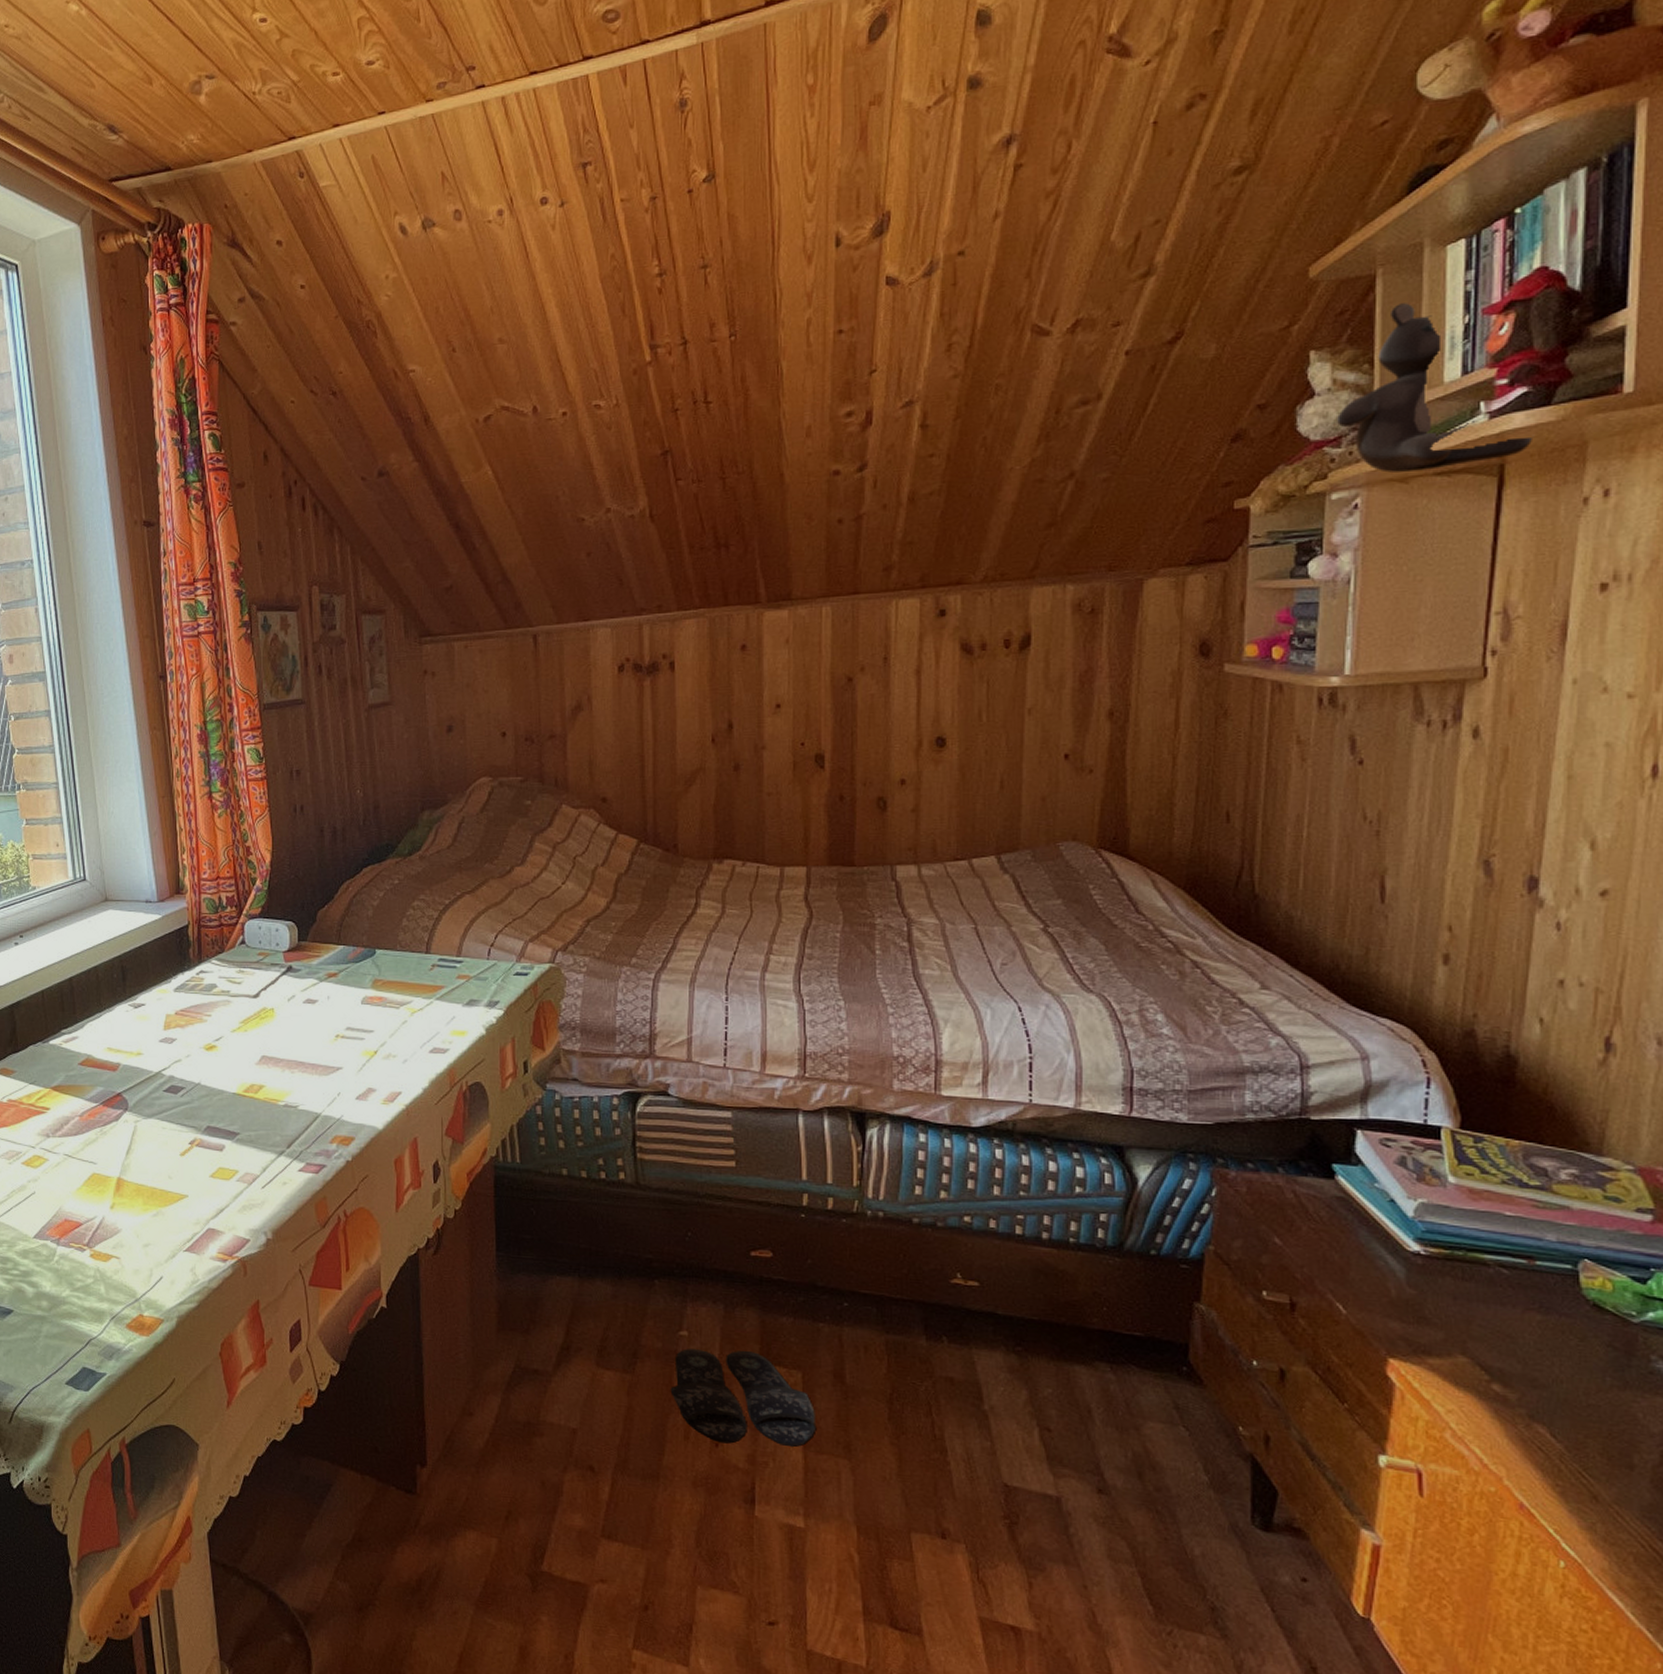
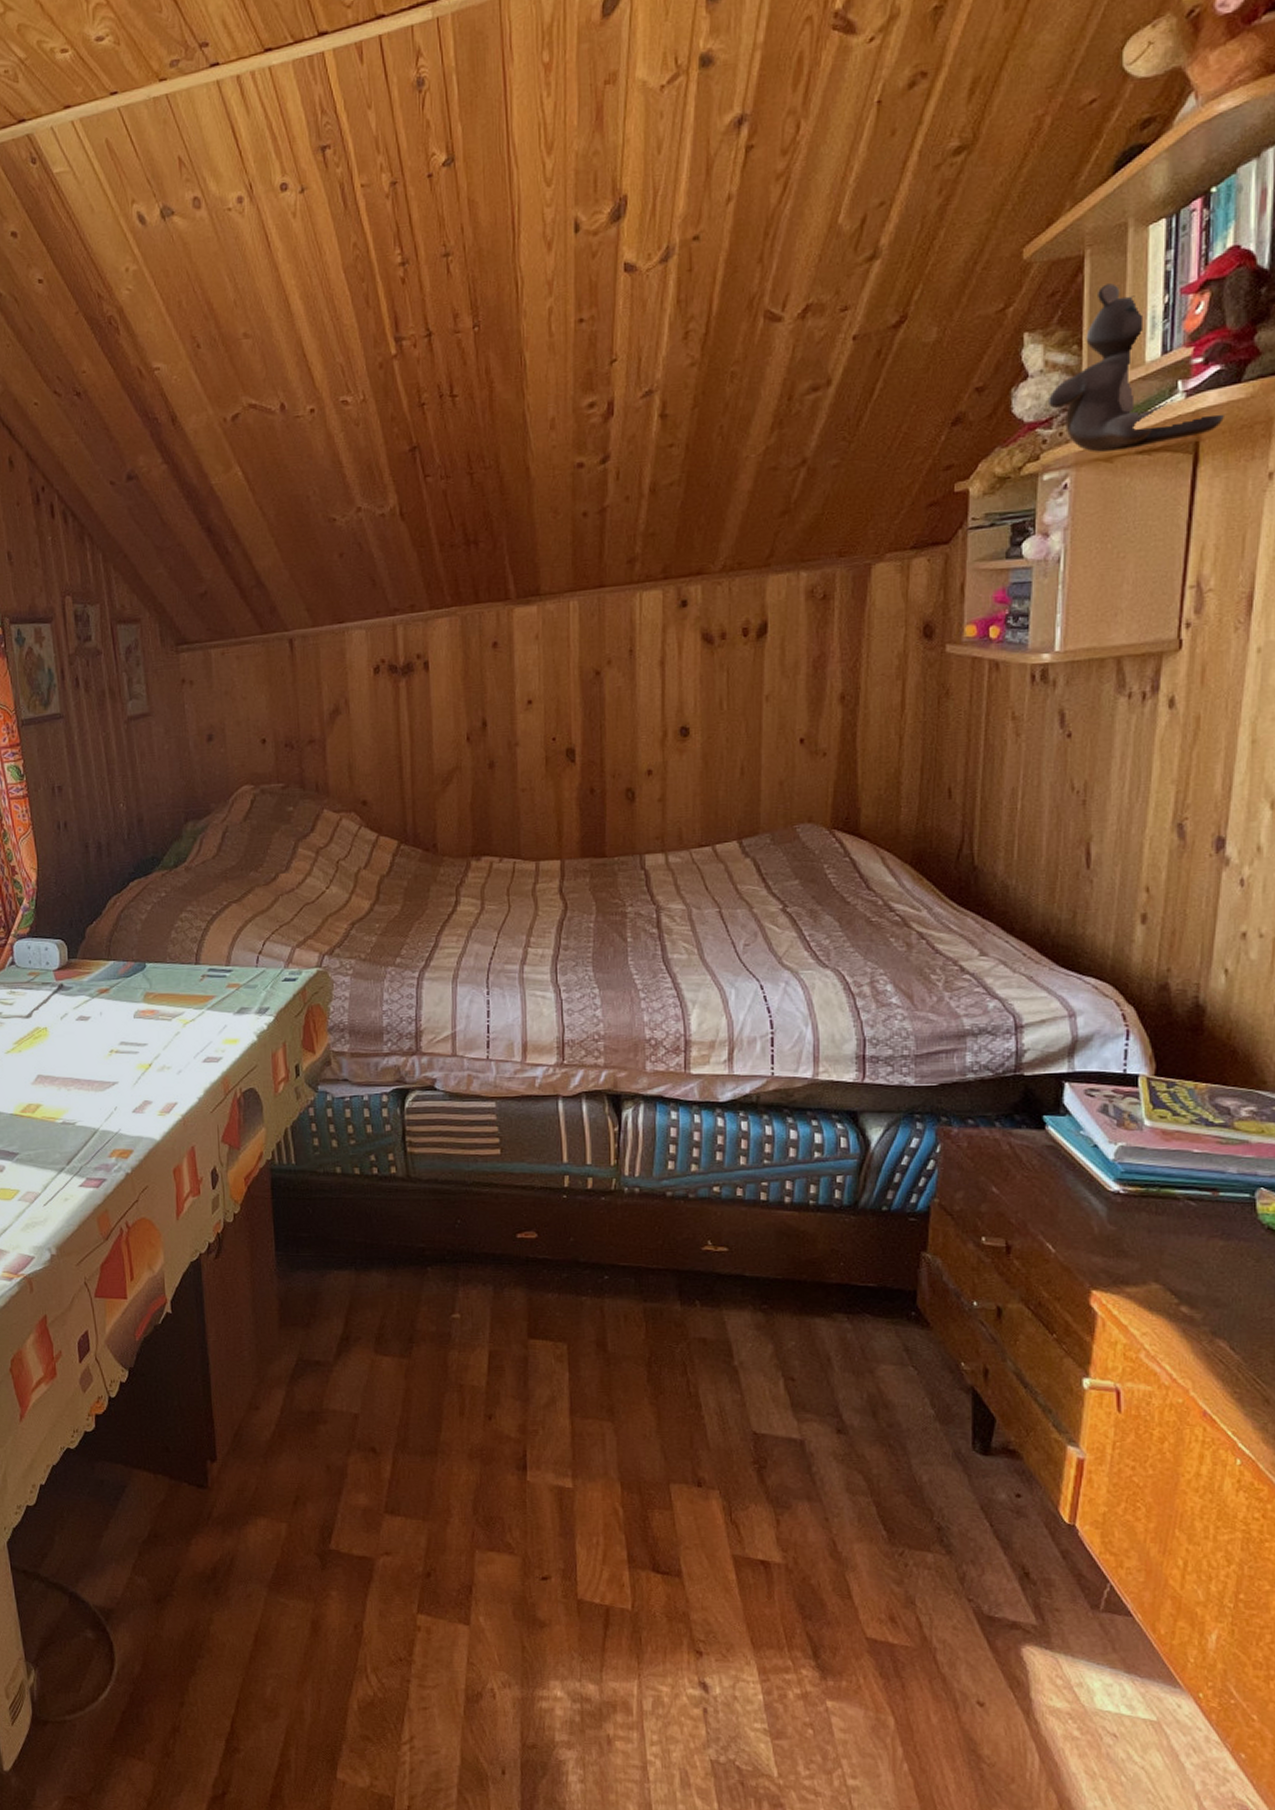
slippers: present [670,1349,817,1447] -> none [445,1327,582,1416]

